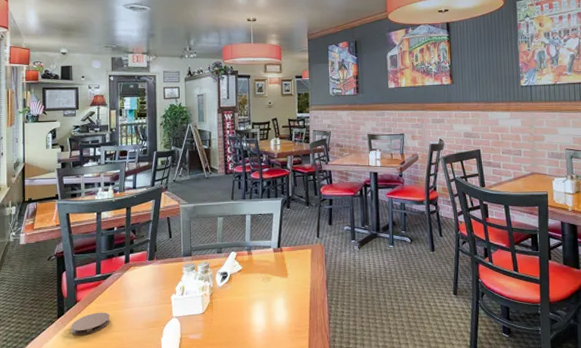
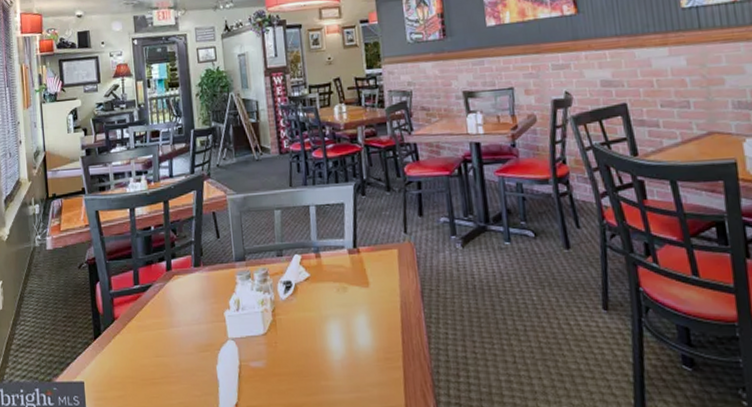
coaster: present [71,312,110,336] -> none [110,332,154,361]

